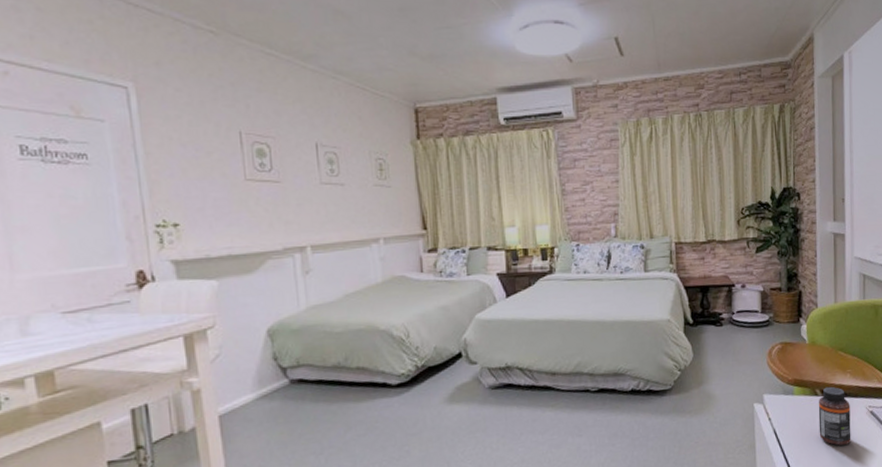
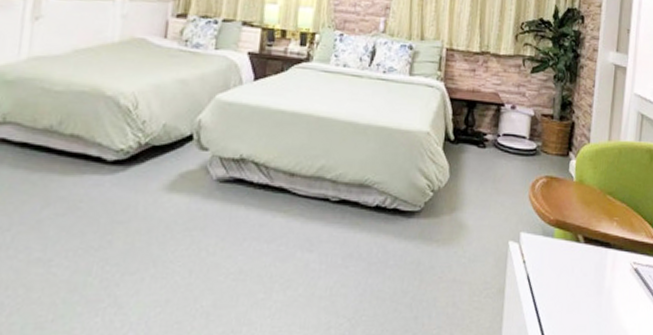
bottles and cans and cups: present [818,386,851,446] -> none [576,233,614,303]

